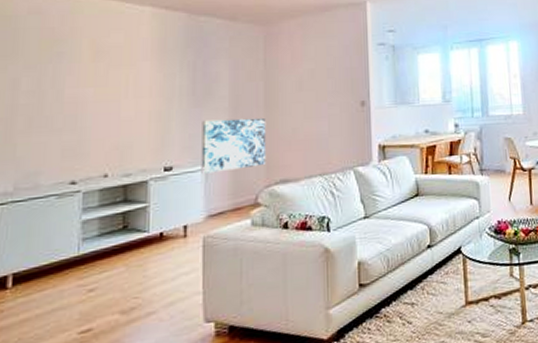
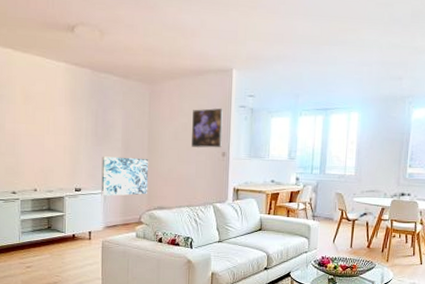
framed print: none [320,47,361,99] -> present [192,108,224,149]

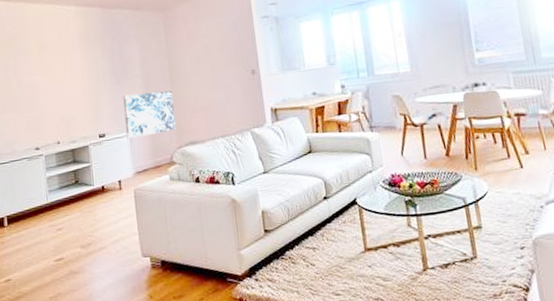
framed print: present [192,108,224,149] -> none [212,22,250,71]

